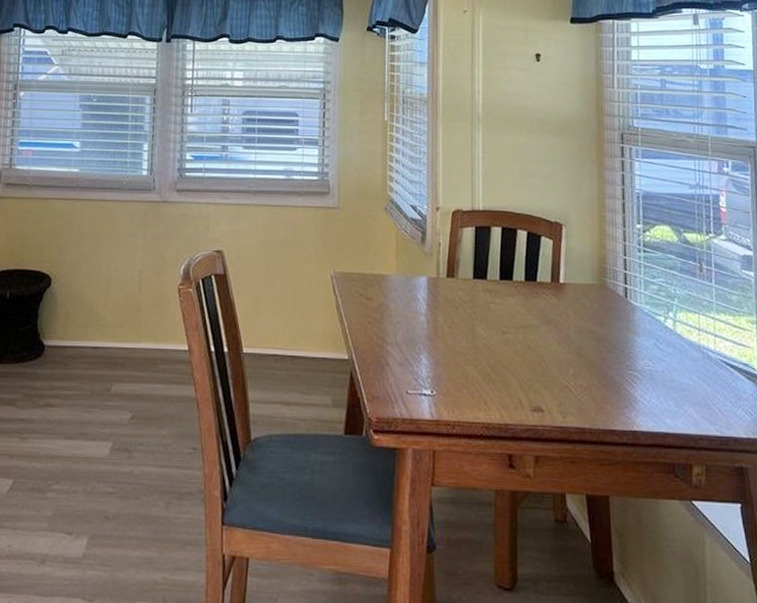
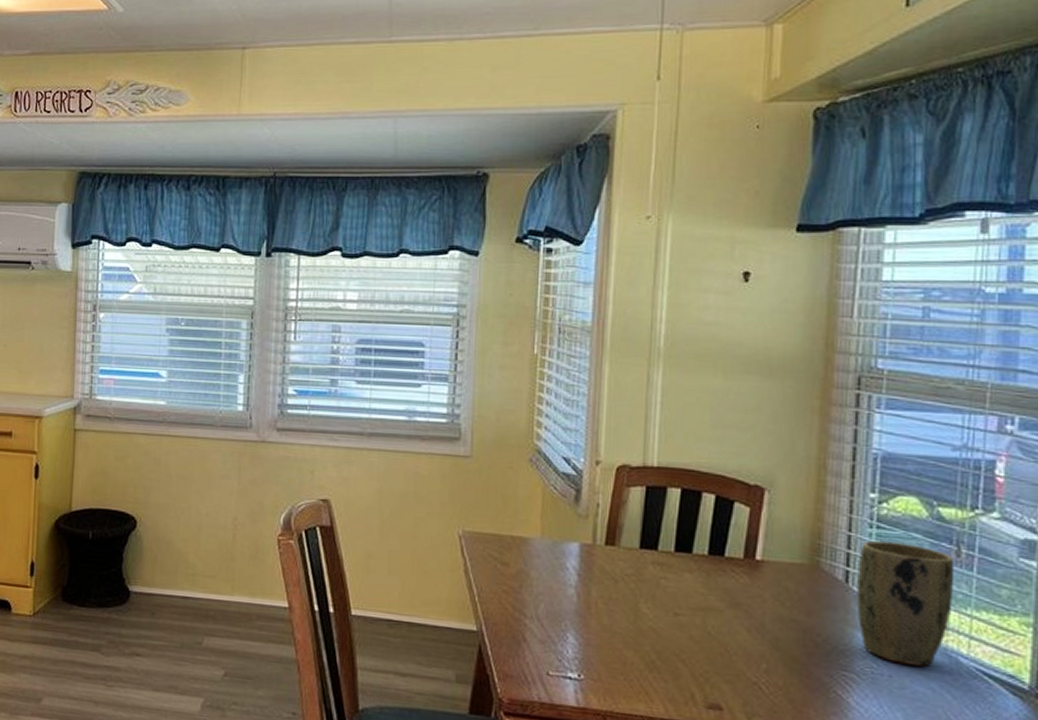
plant pot: none [633,262,701,362] -> present [856,540,955,667]

